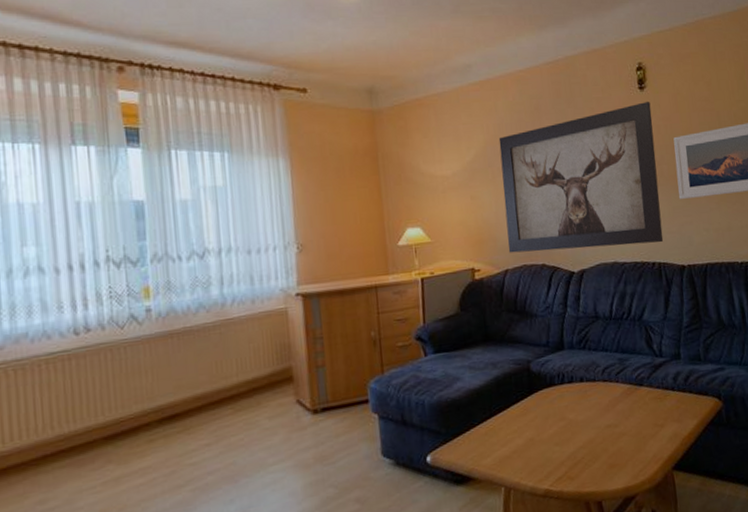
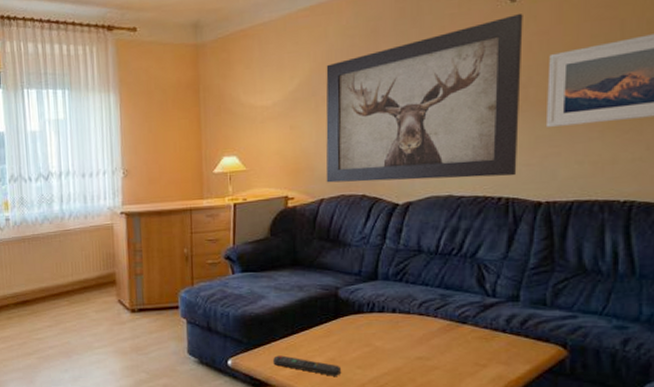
remote control: none [474,442,541,458] -> present [273,355,342,376]

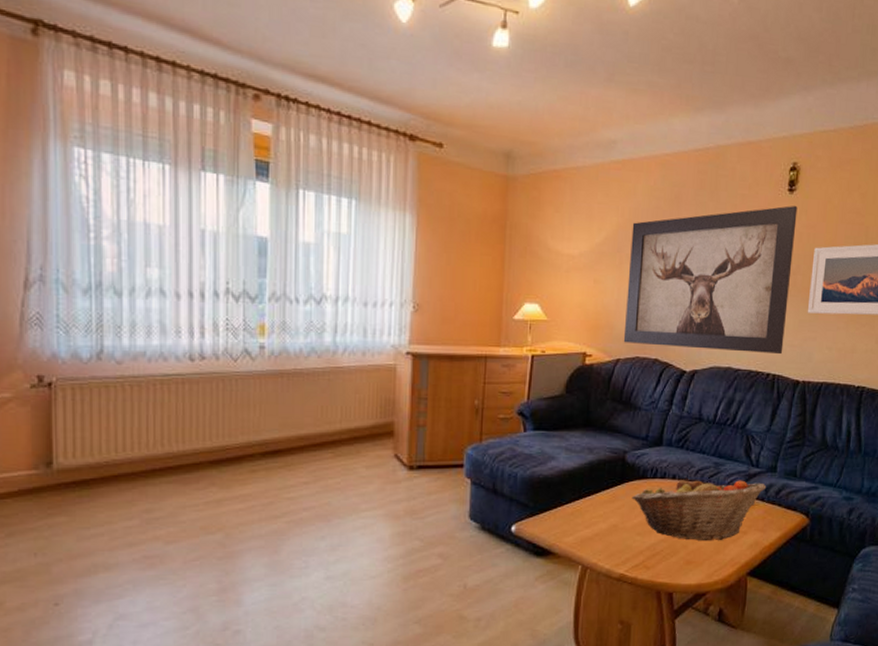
remote control: present [273,355,342,376] -> none [558,521,623,543]
fruit basket: none [348,309,508,375] -> present [632,476,767,542]

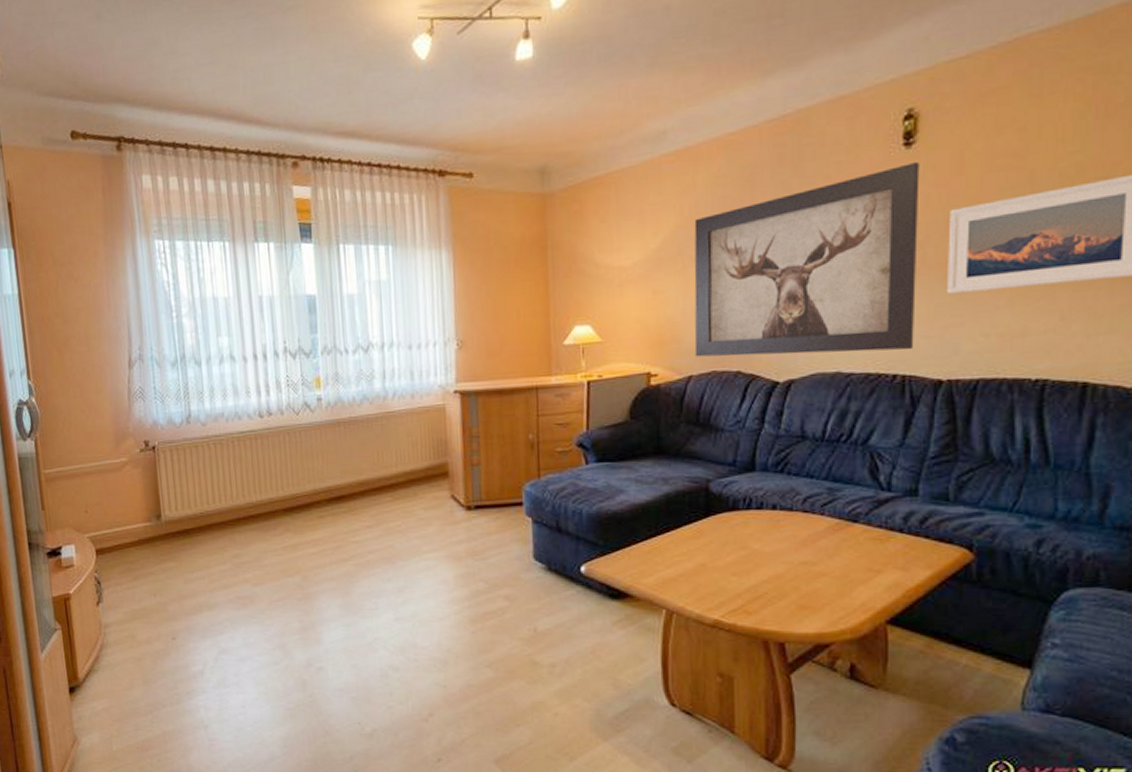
fruit basket: present [632,476,767,542] -> none [721,505,905,583]

